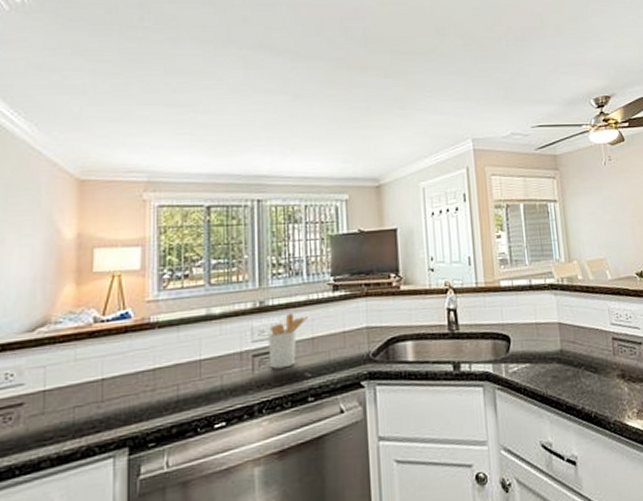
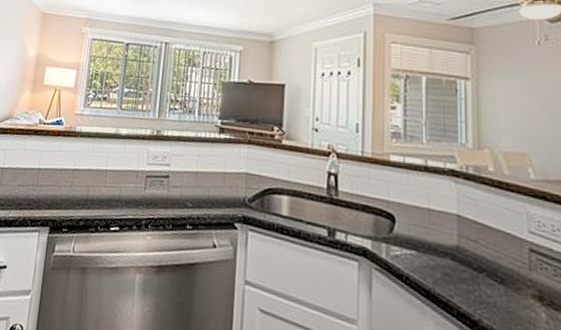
utensil holder: present [268,313,309,369] -> none [159,145,196,194]

